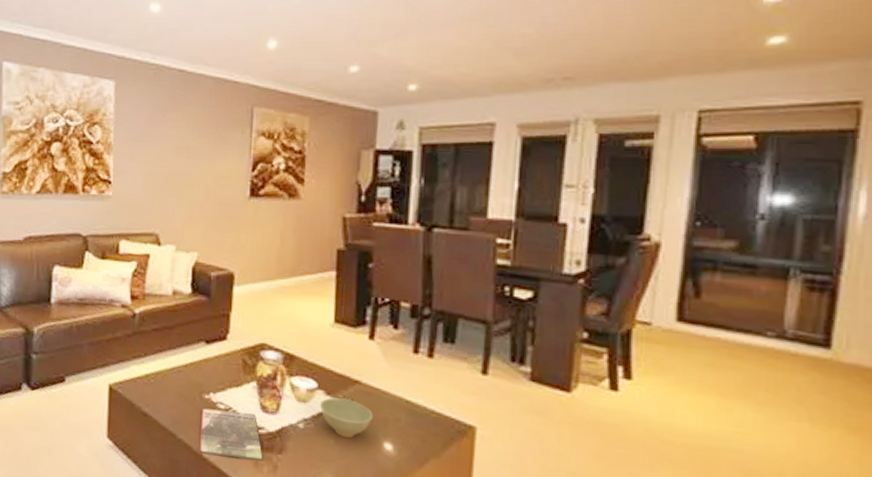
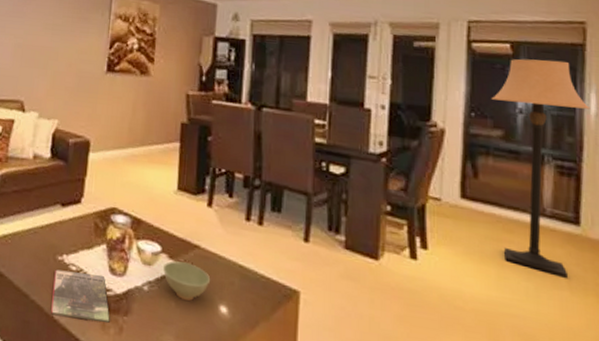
lamp: none [724,152,858,408] -> present [491,58,590,278]

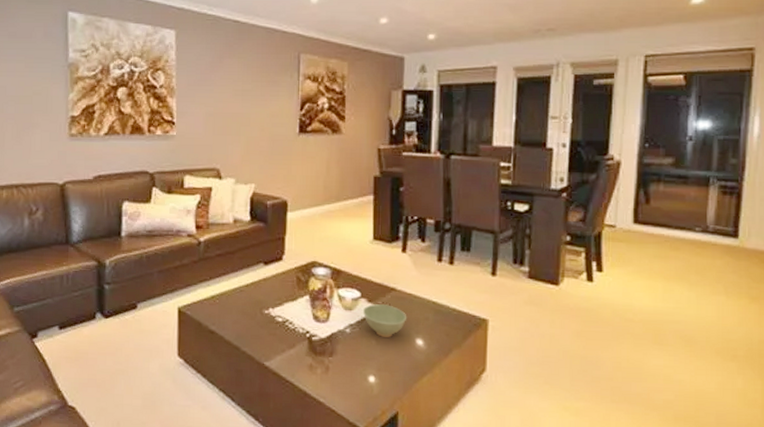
magazine: present [51,269,110,323] -> none [262,322,317,364]
lamp: present [491,58,590,278] -> none [664,87,754,285]

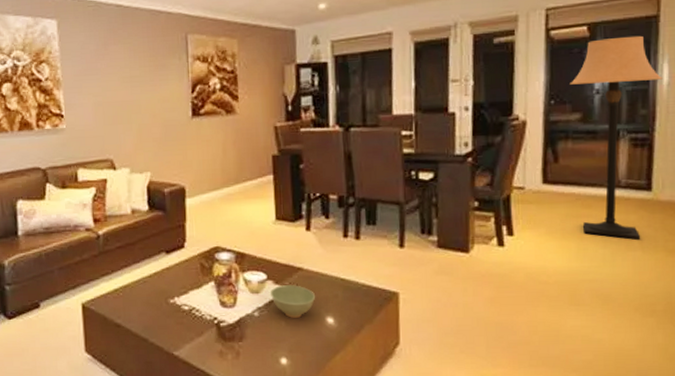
lamp: none [664,87,754,285] -> present [569,35,663,240]

